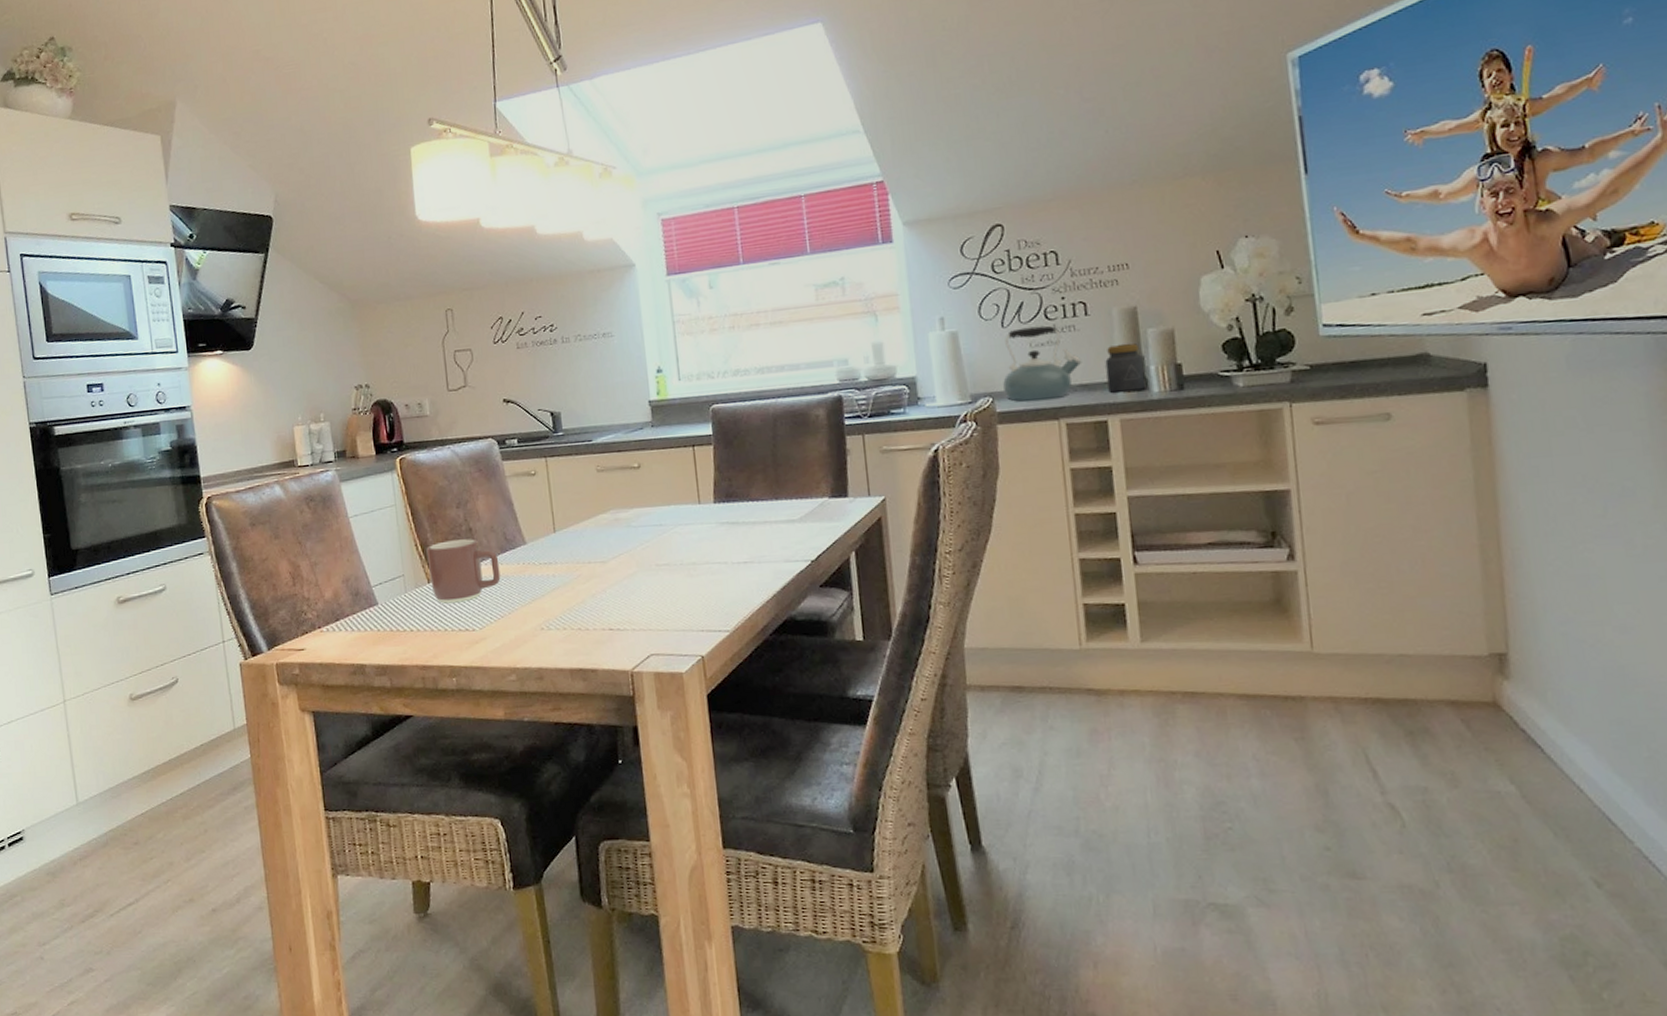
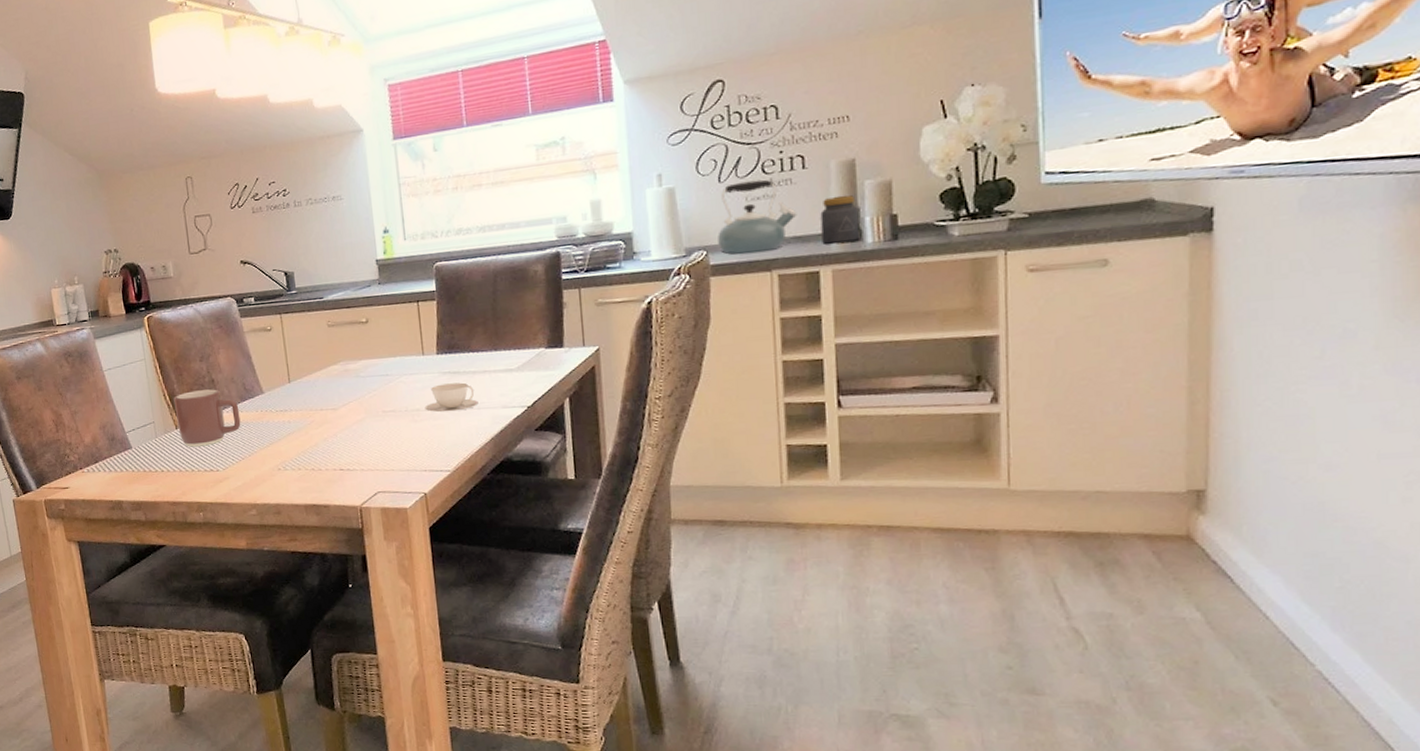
teacup: none [701,534,759,567] -> present [425,382,478,413]

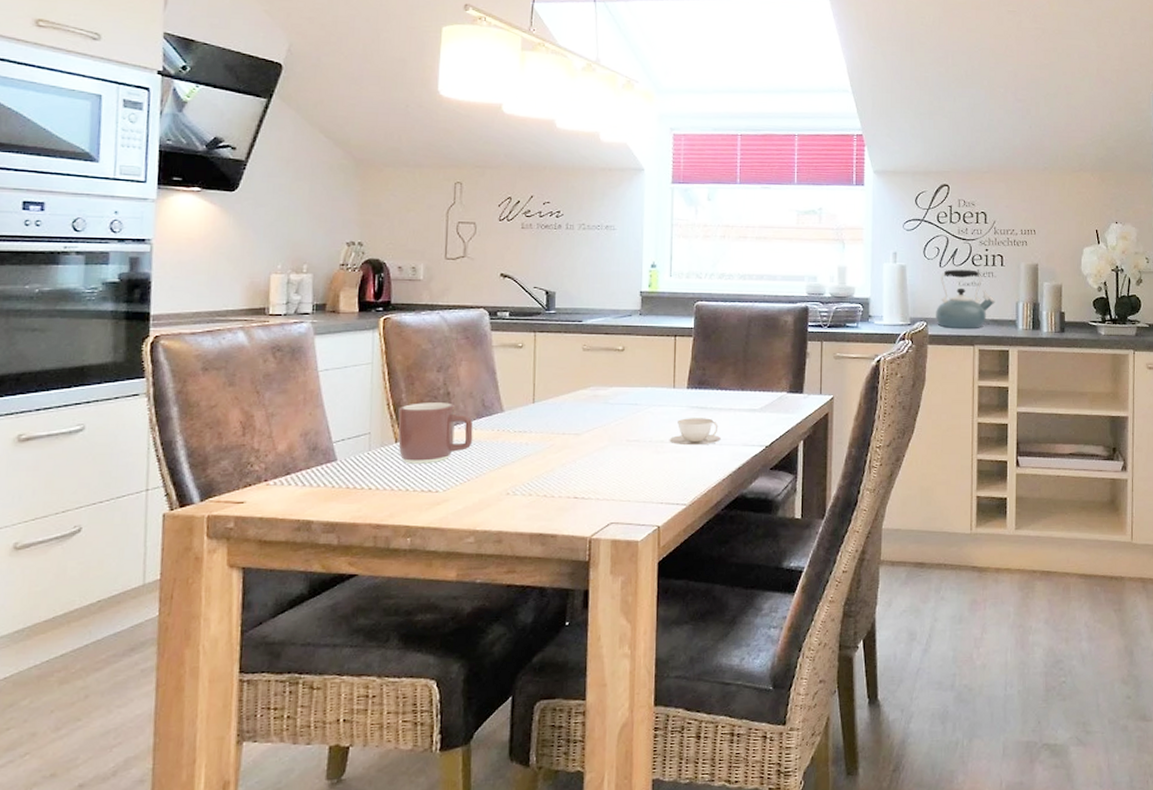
jar: present [820,195,860,246] -> none [1012,292,1039,330]

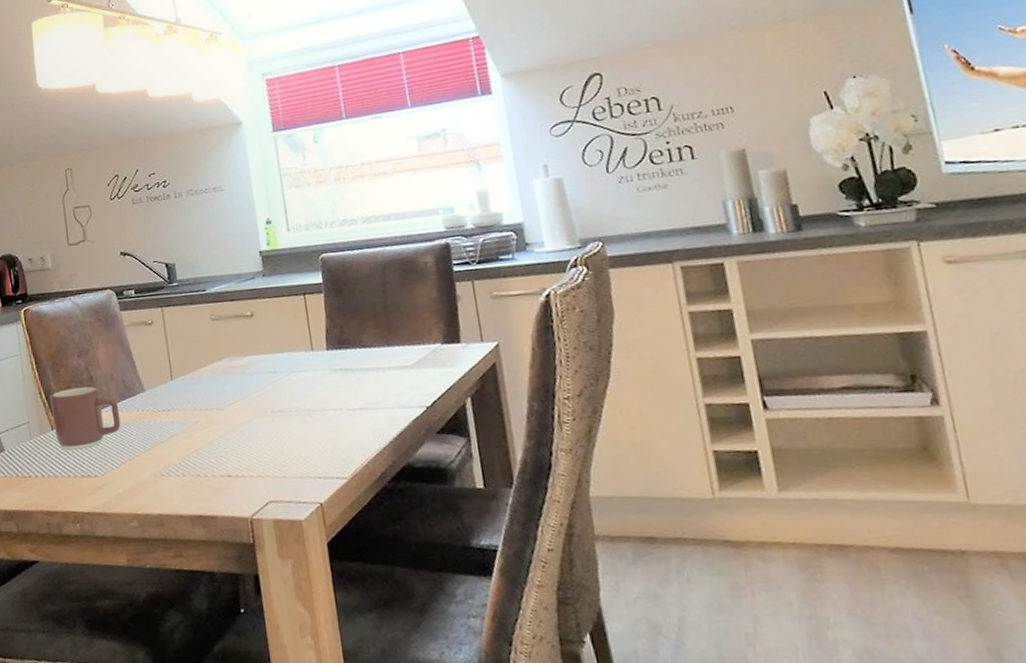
teacup: present [669,418,721,446] -> none [316,380,374,413]
kettle: present [936,269,995,330] -> none [611,170,693,247]

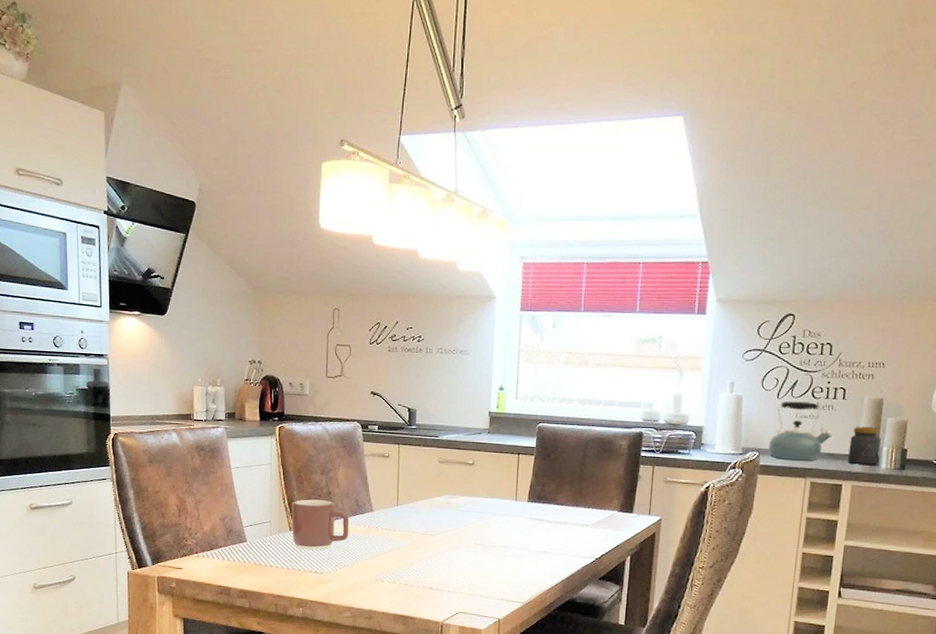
kettle: none [611,170,693,247] -> present [769,401,833,462]
jar: none [716,185,761,236] -> present [848,427,879,466]

